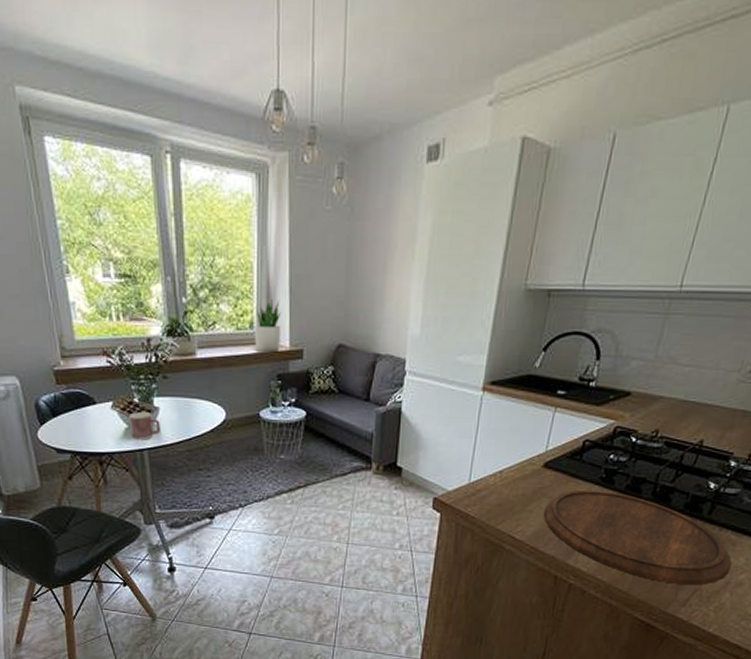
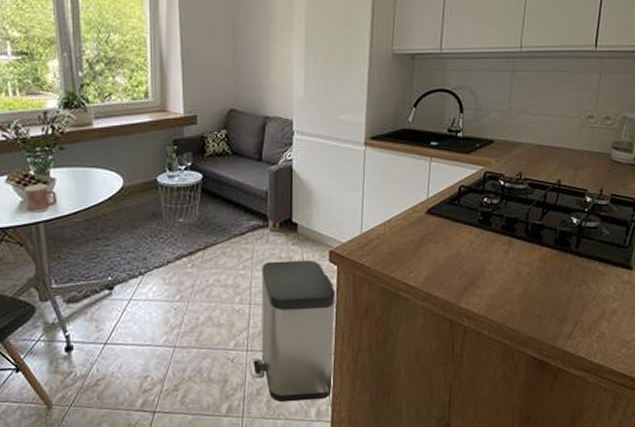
planter: present [254,301,282,353] -> none [149,71,175,120]
pedal bin: none [343,504,436,639] -> present [249,260,335,403]
cutting board: present [544,489,732,585] -> none [433,232,603,318]

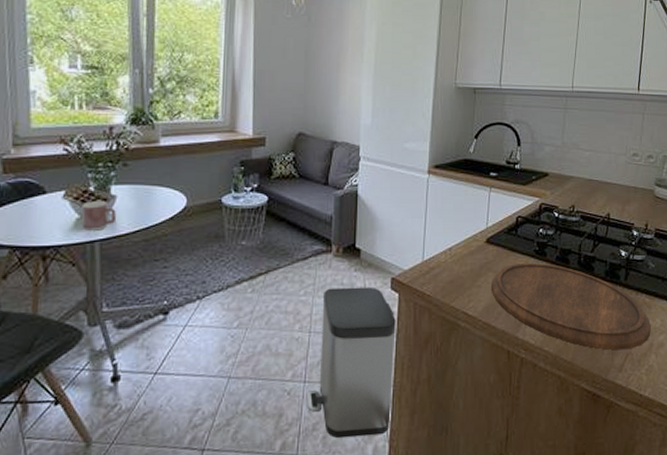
cutting board: none [433,232,603,318] -> present [492,262,651,350]

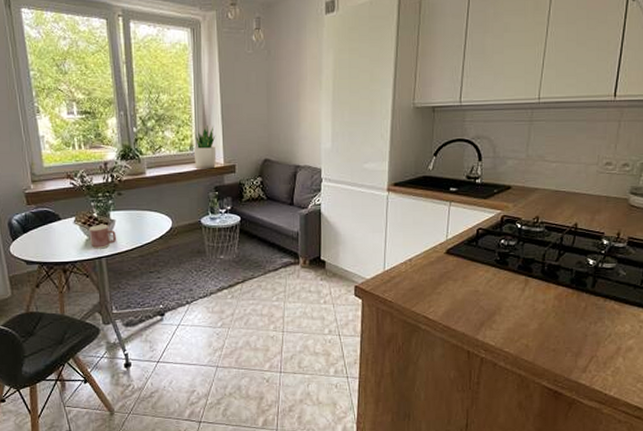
planter: none [218,93,246,141] -> present [193,126,216,169]
pedal bin: present [306,286,396,439] -> none [282,293,360,419]
cutting board: present [492,262,651,350] -> none [452,271,619,353]

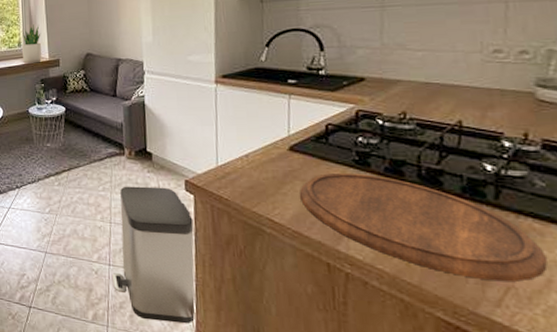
pedal bin: none [282,293,360,419] -> present [111,186,196,324]
cutting board: none [452,271,619,353] -> present [300,172,548,282]

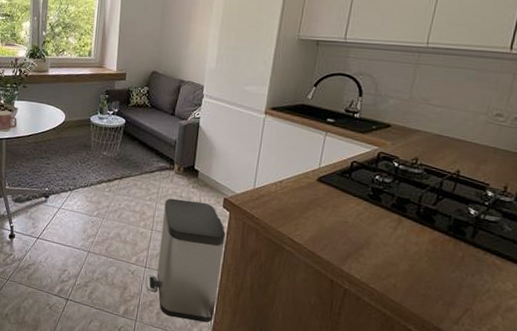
planter: present [21,25,41,64] -> none [91,37,112,75]
cutting board: present [300,172,548,282] -> none [319,204,500,305]

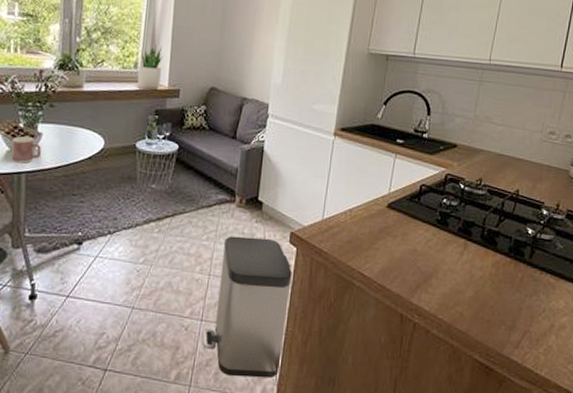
planter: none [91,37,112,75] -> present [137,46,164,91]

